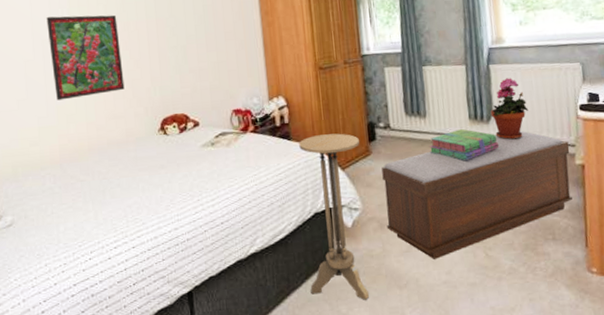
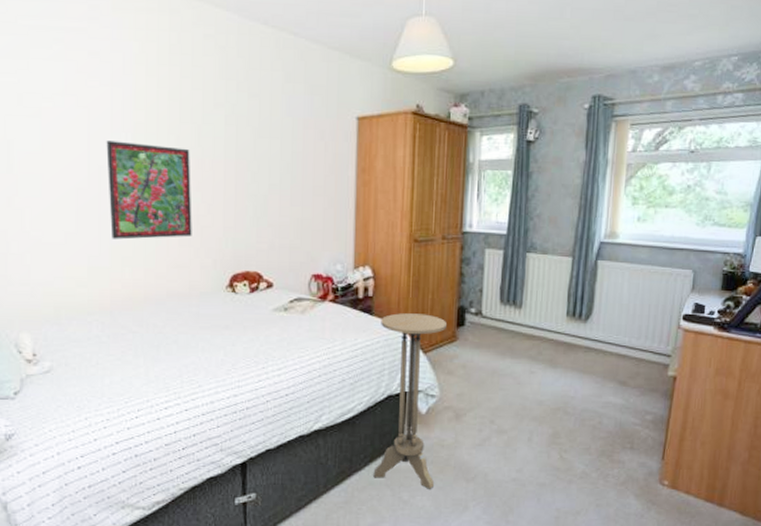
bench: present [381,131,572,259] -> none [462,335,665,456]
stack of books: present [429,129,500,161] -> none [519,325,594,358]
potted plant: present [490,78,529,140] -> none [590,277,630,343]

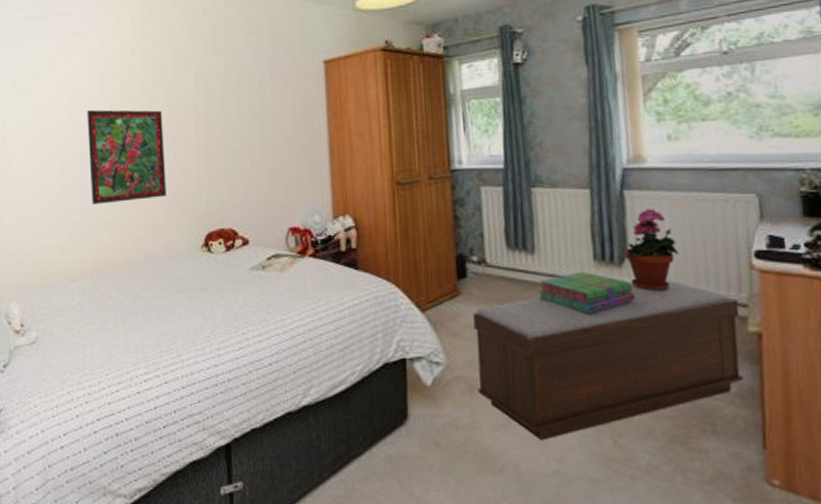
side table: present [373,313,446,489] -> none [368,265,451,483]
bench: none [462,335,665,456] -> present [473,281,743,440]
stack of books: none [519,325,594,358] -> present [537,272,636,313]
potted plant: none [590,277,630,343] -> present [624,209,679,291]

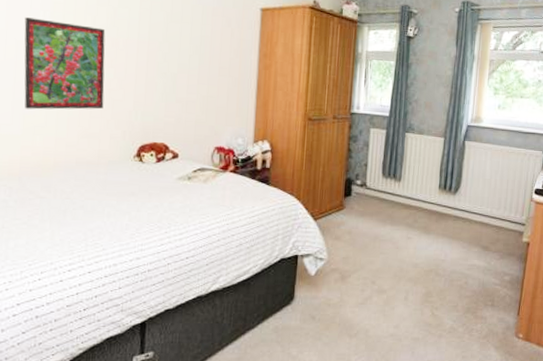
bench: present [473,281,743,440] -> none [347,206,520,313]
stack of books: present [537,272,636,313] -> none [398,196,461,226]
potted plant: present [624,209,679,291] -> none [458,155,492,212]

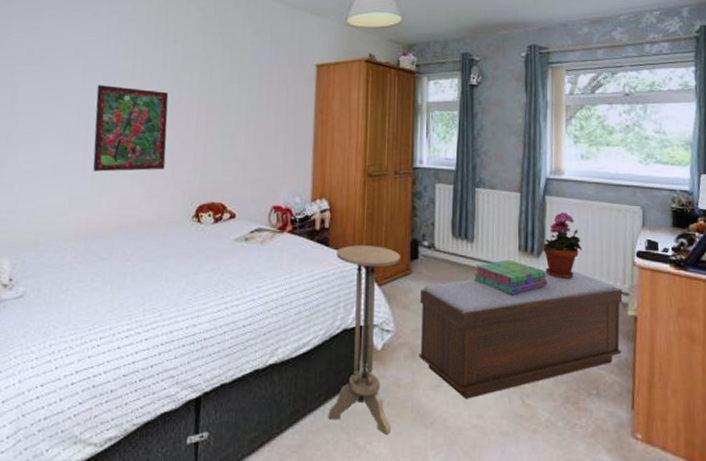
side table: none [265,184,335,345] -> present [328,245,400,434]
bench: none [347,206,520,313] -> present [418,271,623,399]
stack of books: none [398,196,461,226] -> present [473,260,548,294]
potted plant: none [458,155,492,212] -> present [542,212,583,279]

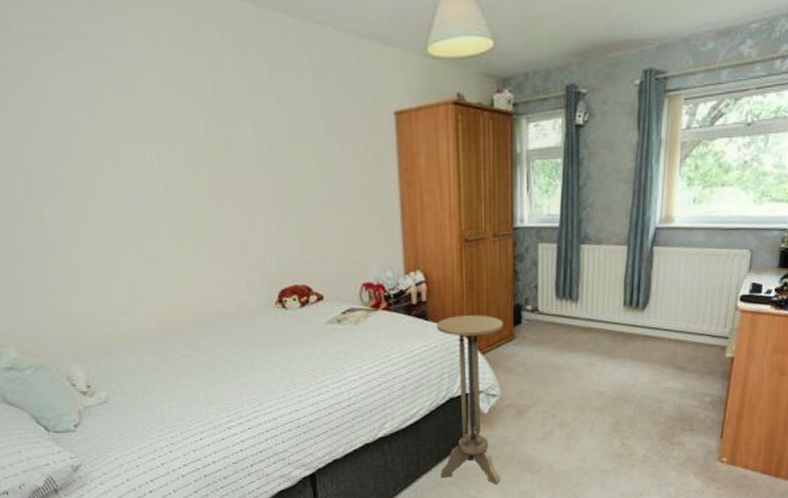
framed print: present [93,85,169,172] -> none [129,157,234,263]
bench: present [418,271,623,399] -> none [524,321,723,447]
stack of books: present [473,260,548,294] -> none [577,316,651,349]
potted plant: present [542,212,583,279] -> none [647,262,687,330]

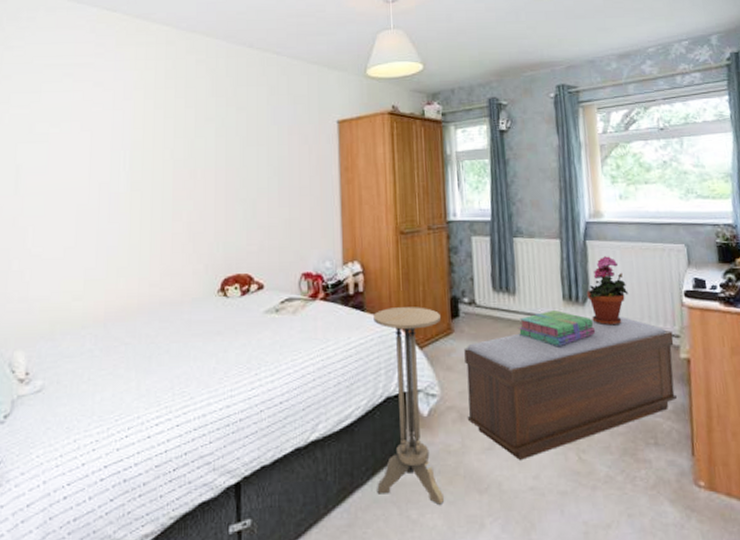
bench: none [524,321,723,447] -> present [464,317,677,460]
stack of books: none [577,316,651,349] -> present [518,310,596,346]
potted plant: none [647,262,687,330] -> present [586,256,629,326]

